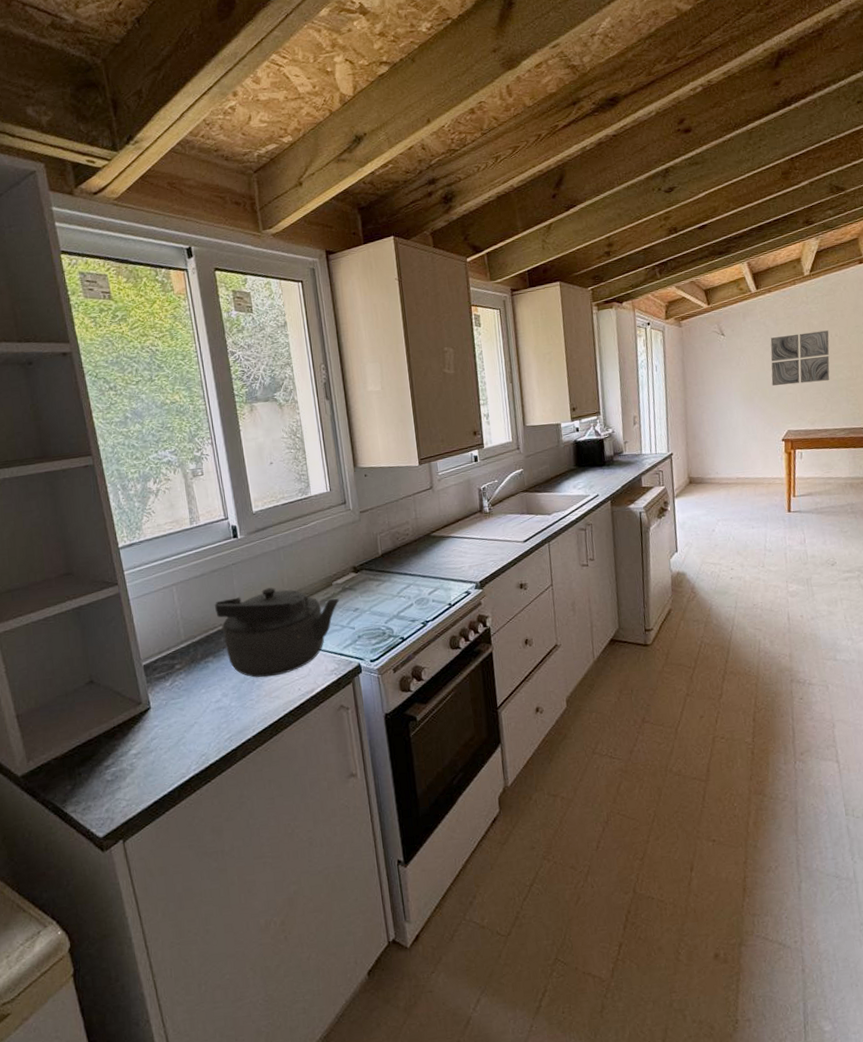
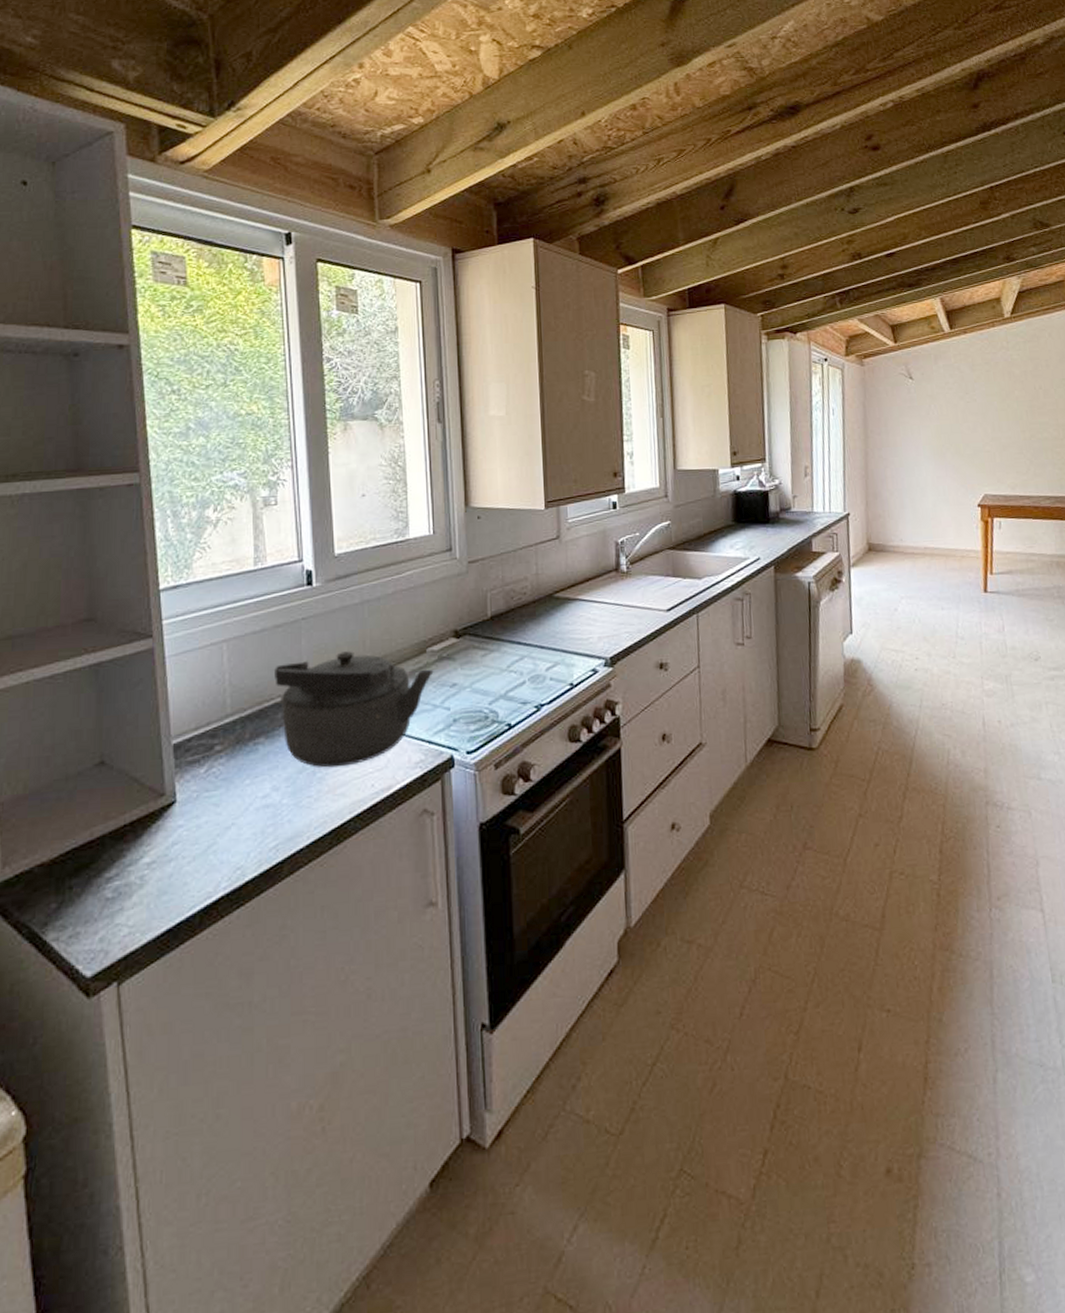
wall art: present [770,330,830,386] -> none [965,381,1033,442]

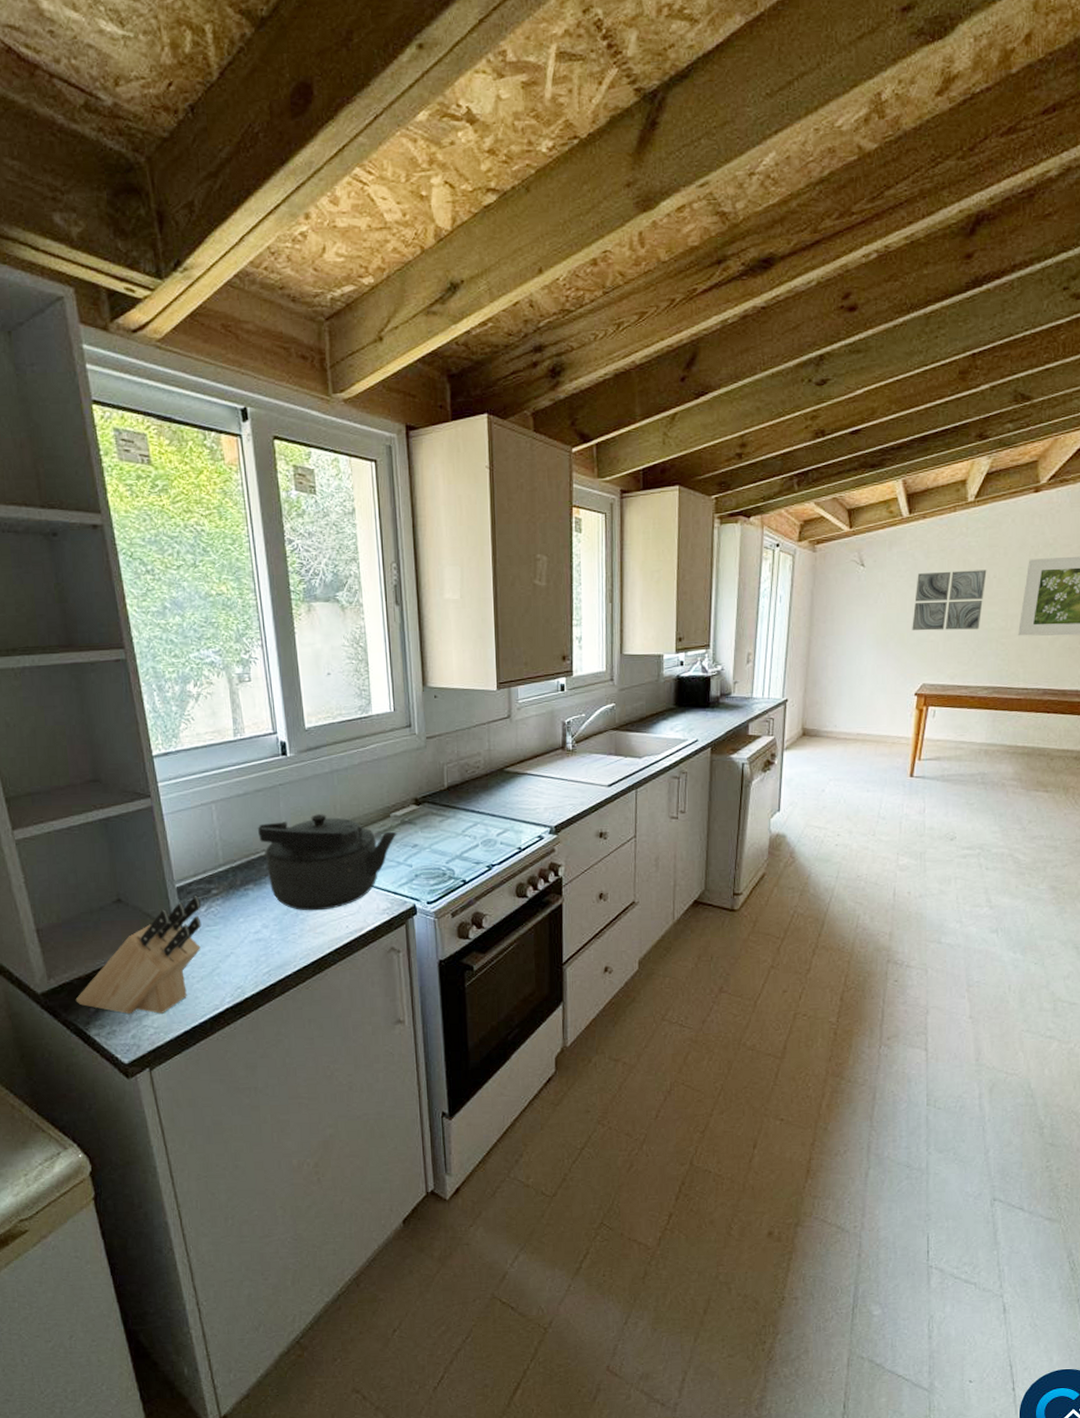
knife block: none [33,754,201,909] -> present [75,896,202,1014]
wall art: none [965,381,1033,442] -> present [912,570,987,631]

